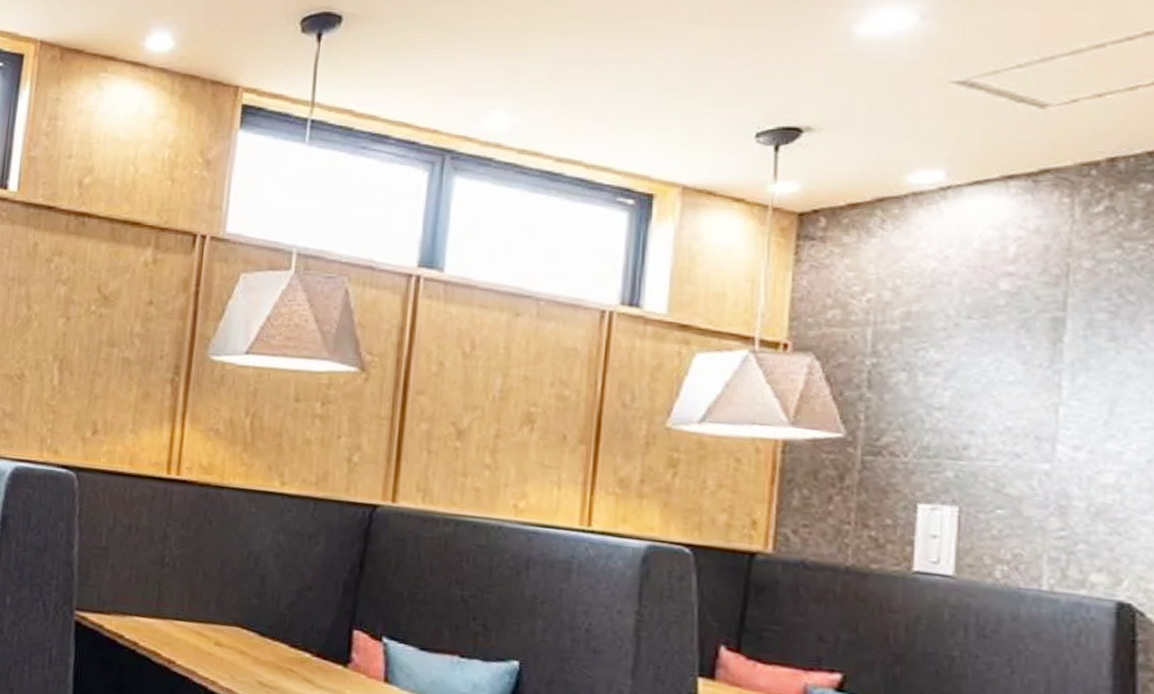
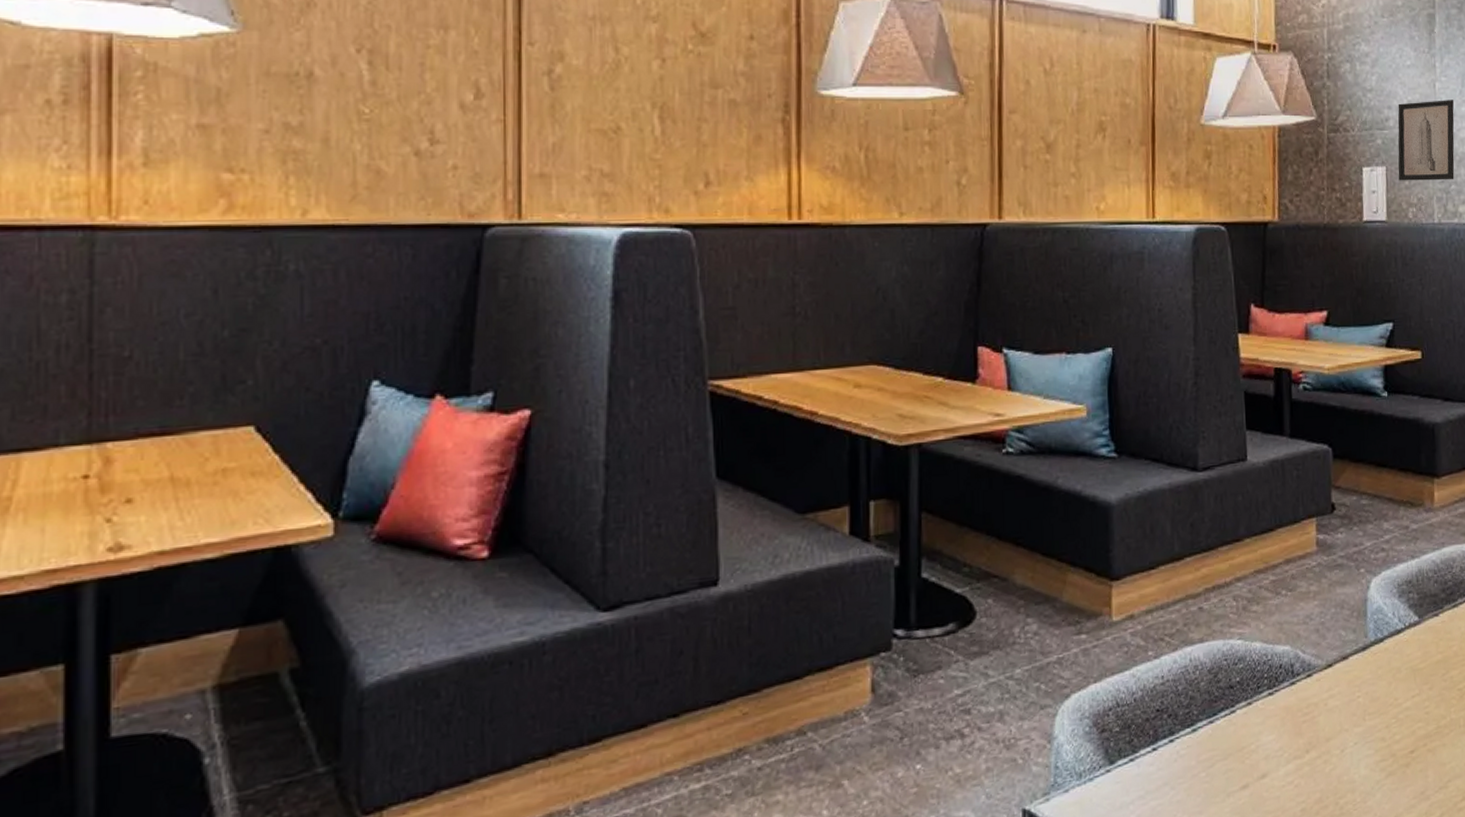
wall art: none [980,429,1091,538] -> present [1398,100,1455,181]

